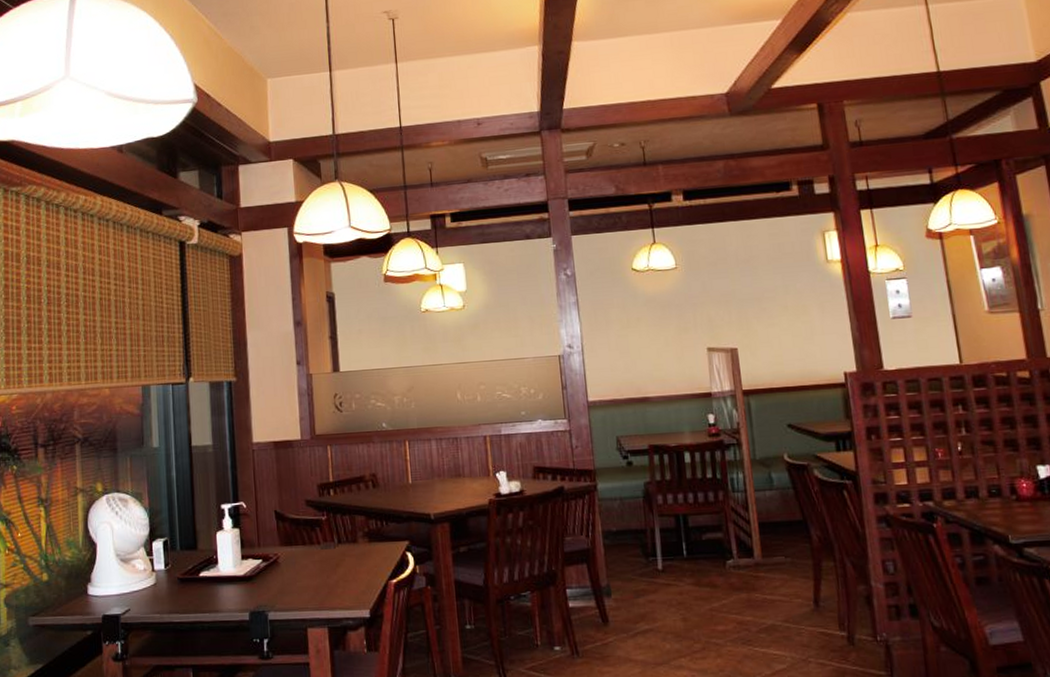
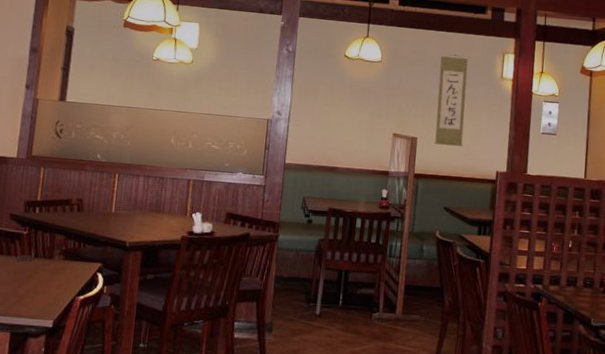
wall scroll: none [747,244,796,352] -> present [434,54,468,146]

